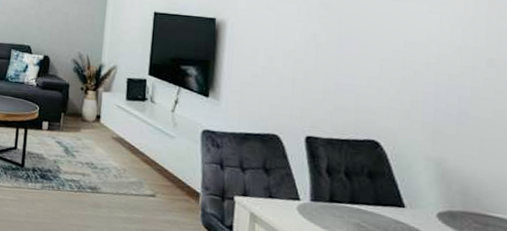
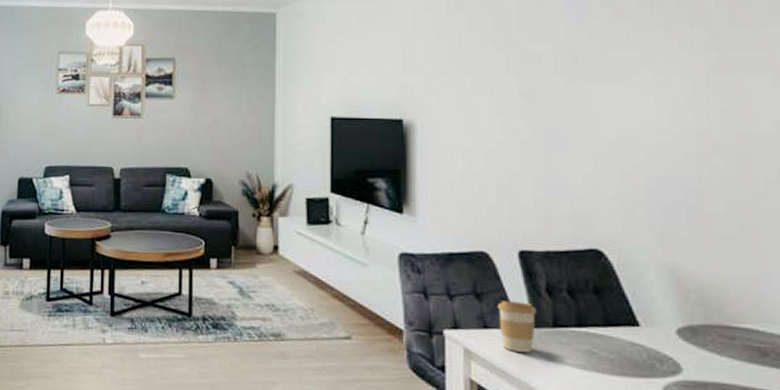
coffee cup: none [282,176,317,221] -> present [497,301,537,353]

